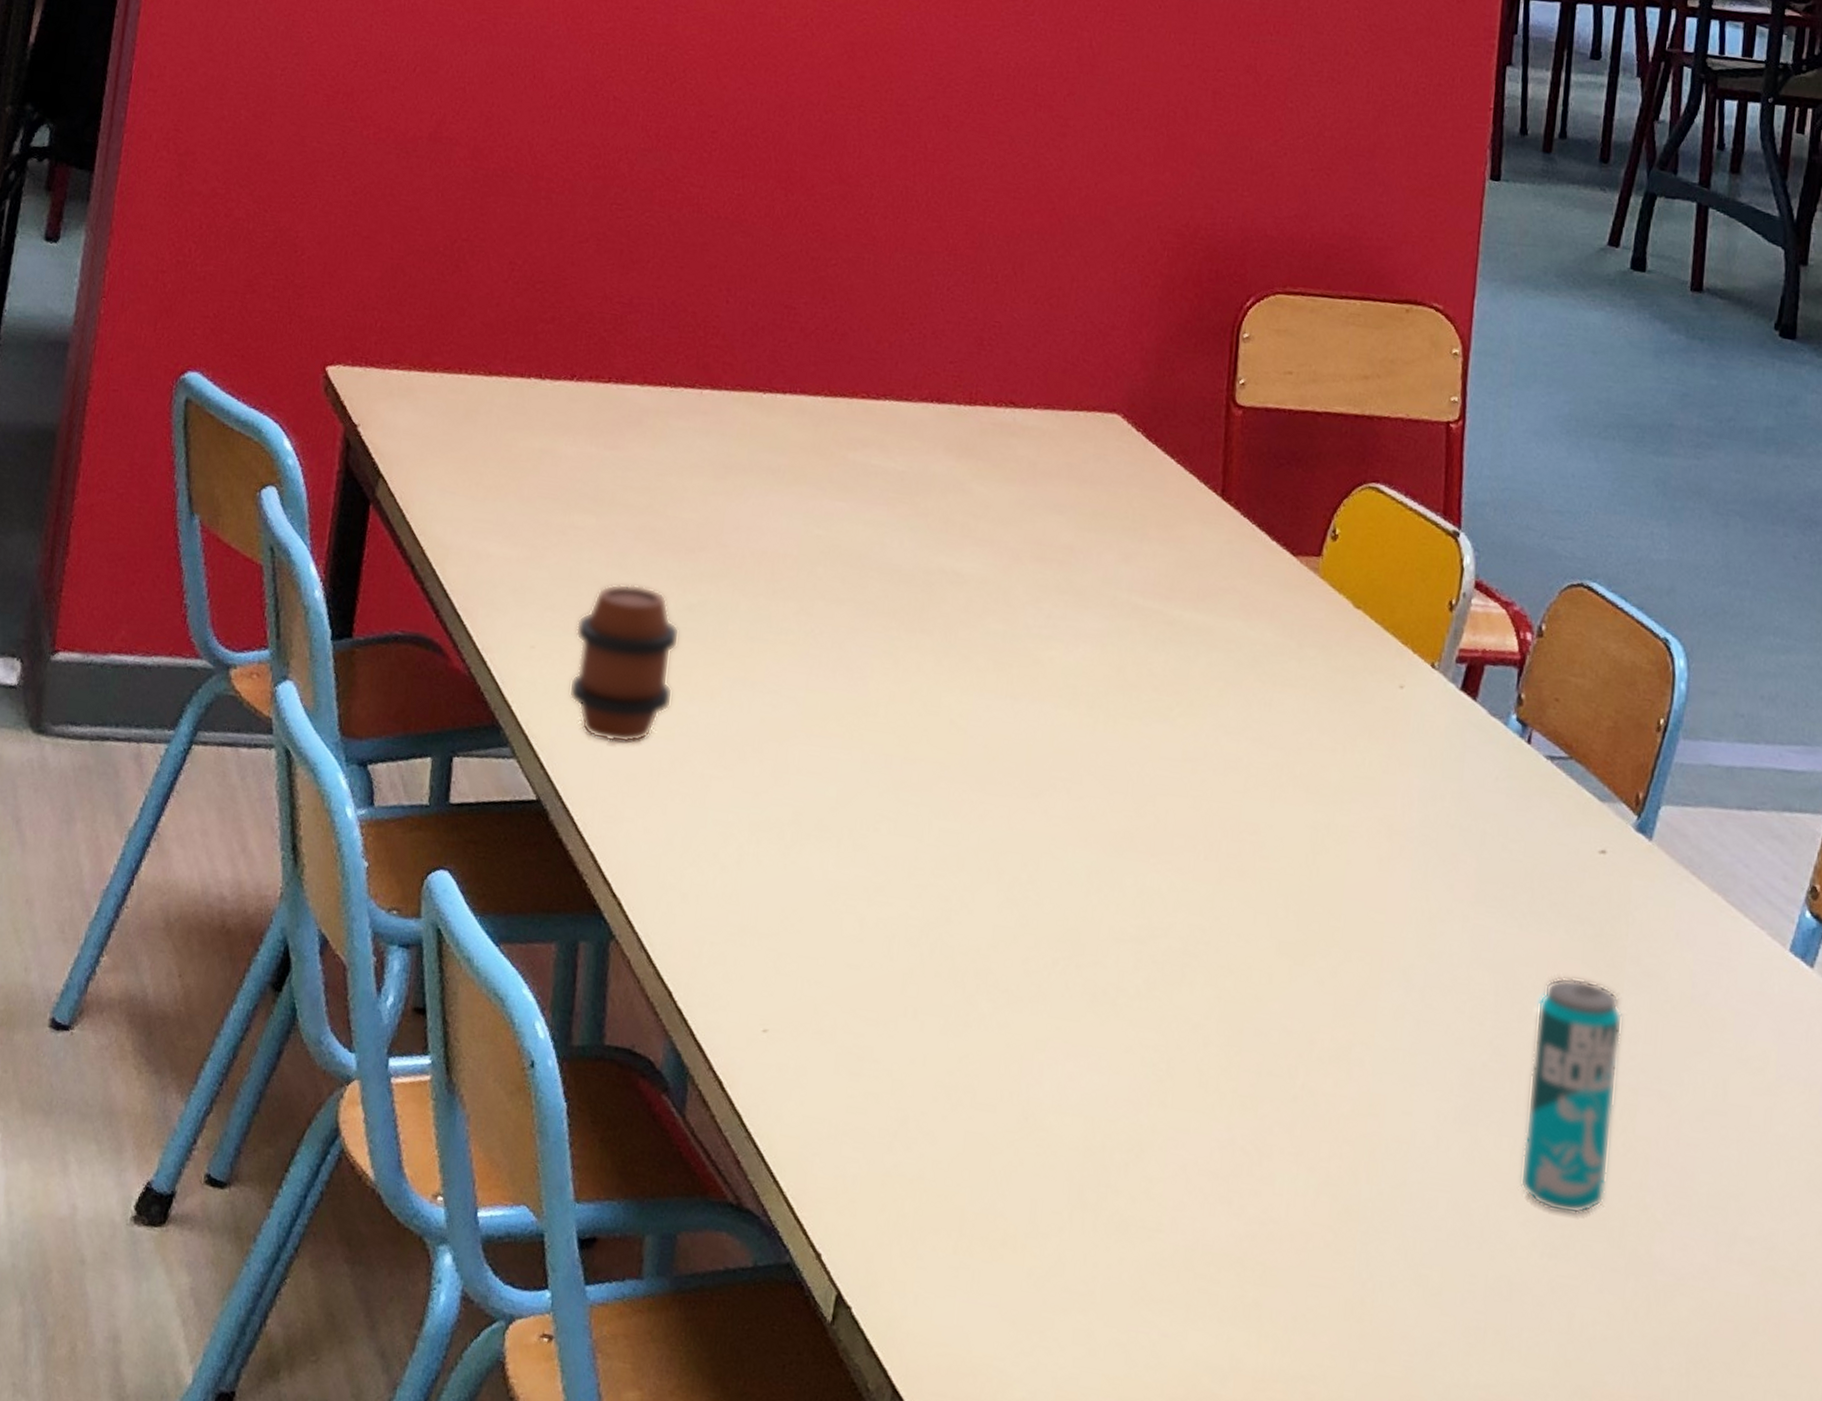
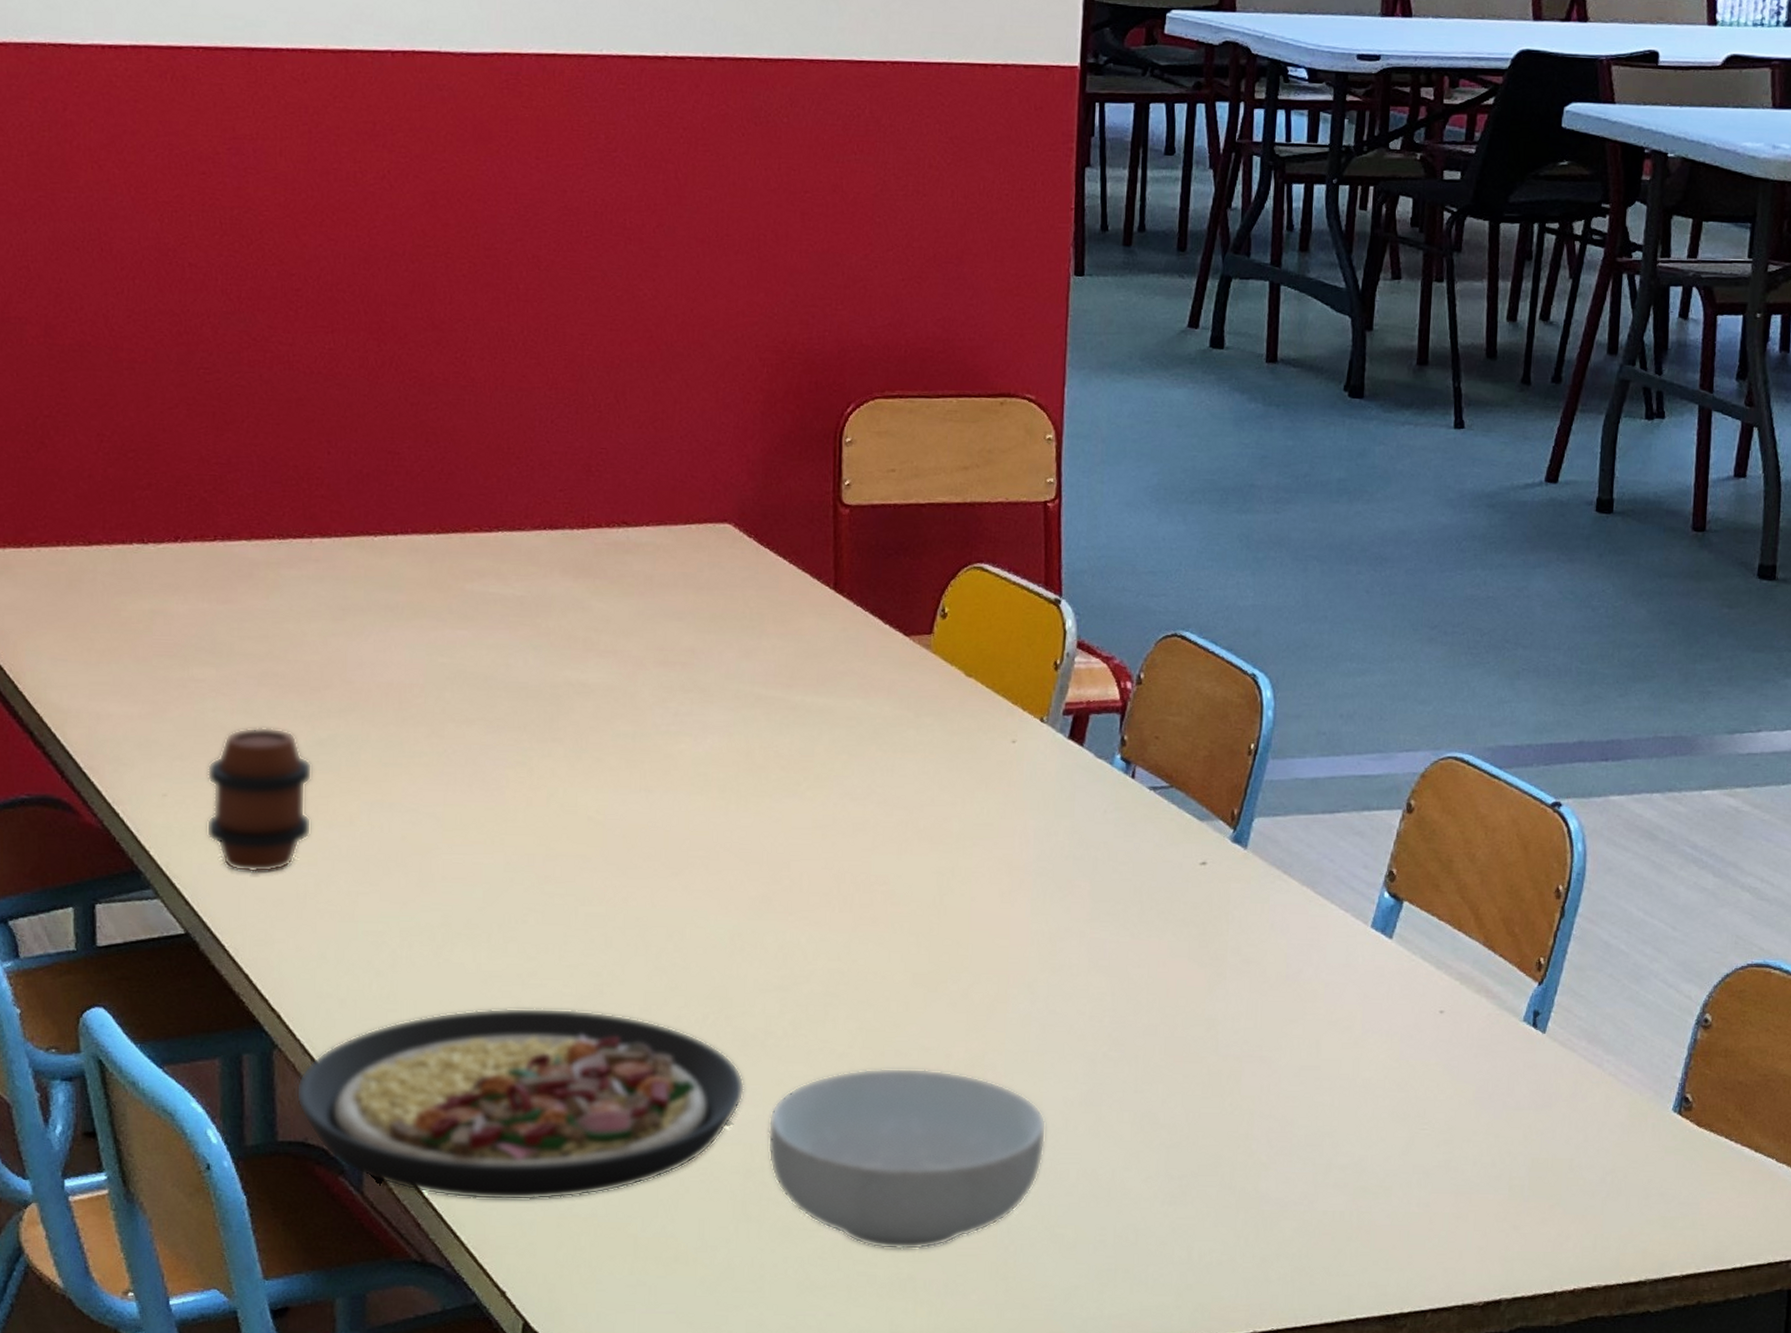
plate: none [627,921,1092,1154] -> present [296,1007,745,1201]
cereal bowl: none [1110,1045,1416,1272] -> present [767,1067,1047,1250]
beverage can: present [1520,977,1623,1215] -> none [1141,972,1227,1167]

